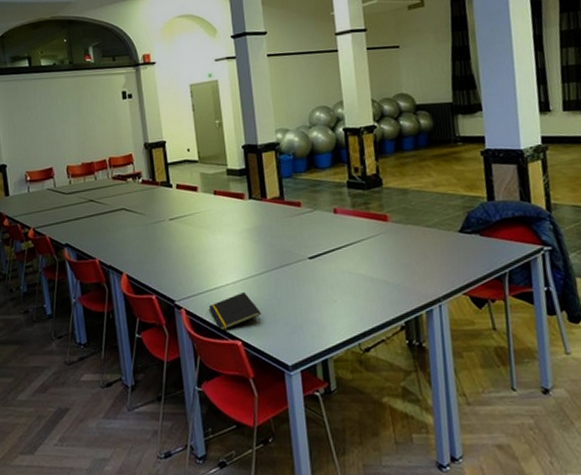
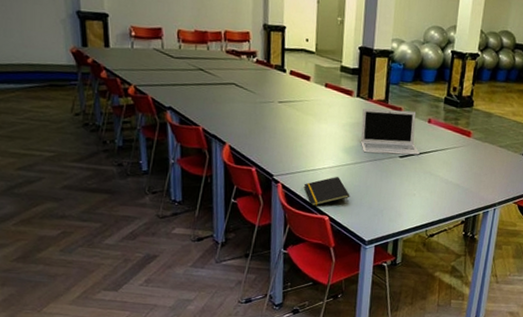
laptop: none [258,203,332,260] -> present [361,108,420,155]

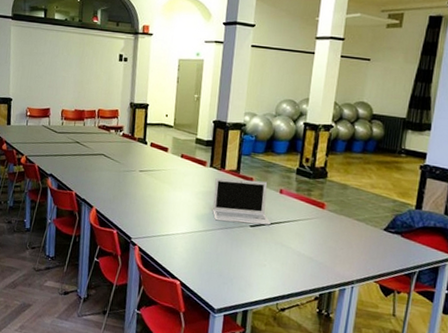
notepad: present [303,176,350,207] -> none [158,242,201,270]

